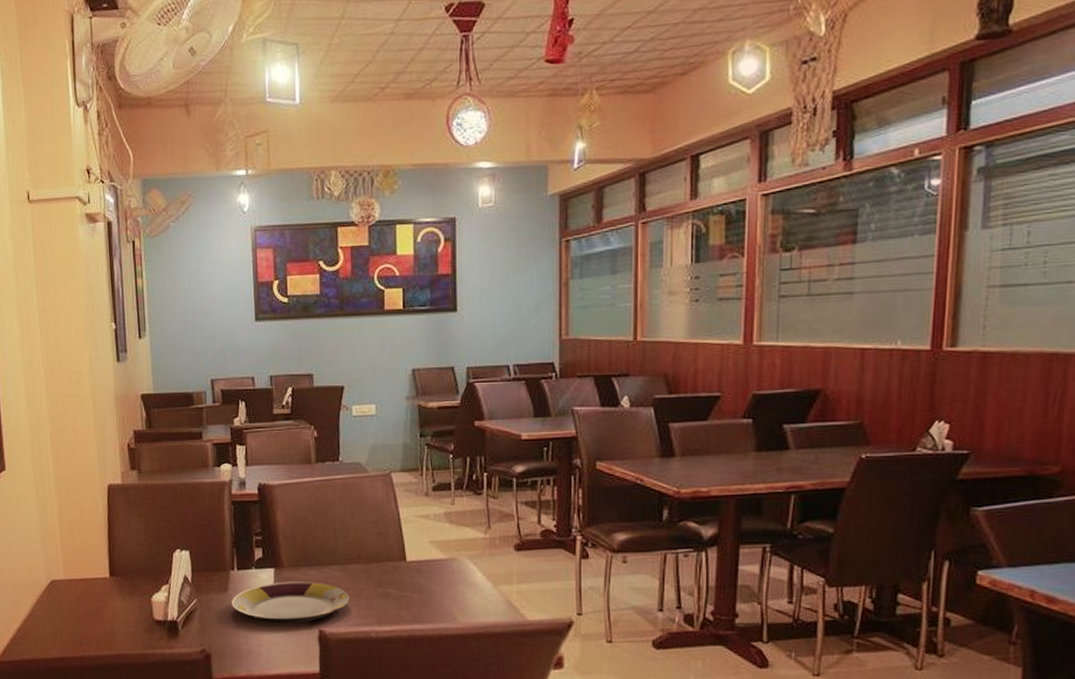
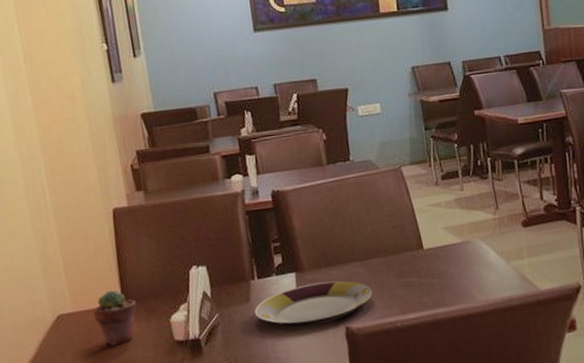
potted succulent: none [82,563,122,617] -> present [93,290,137,346]

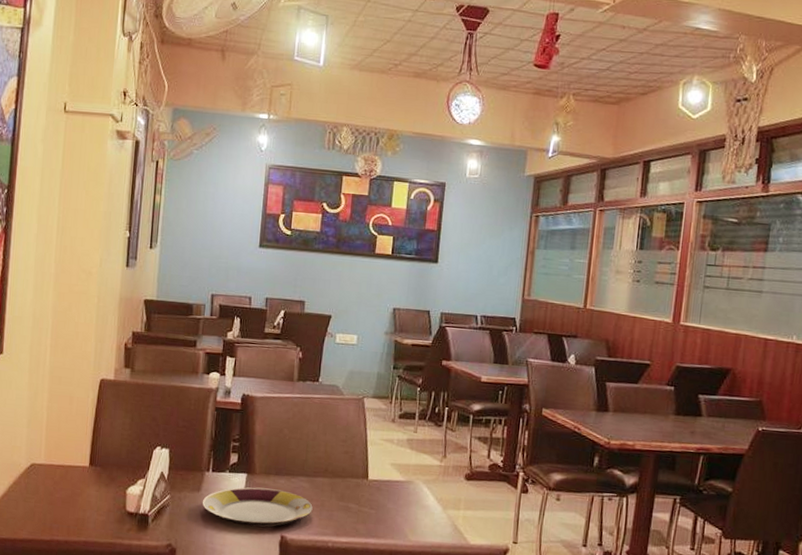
potted succulent: present [93,290,137,346] -> none [61,452,101,503]

